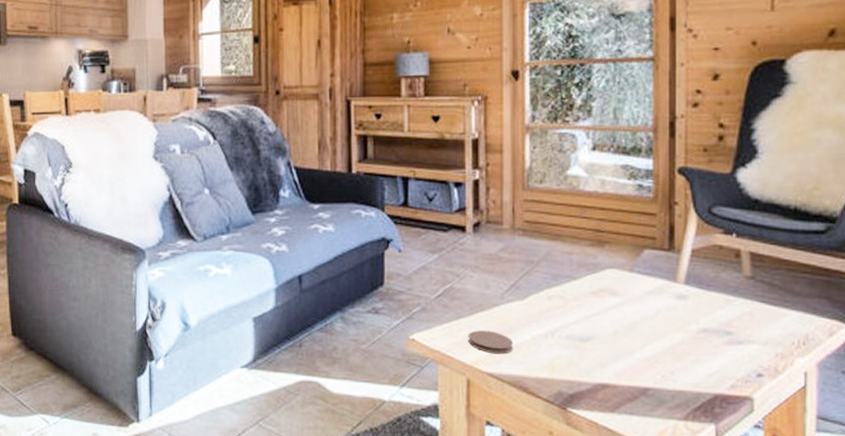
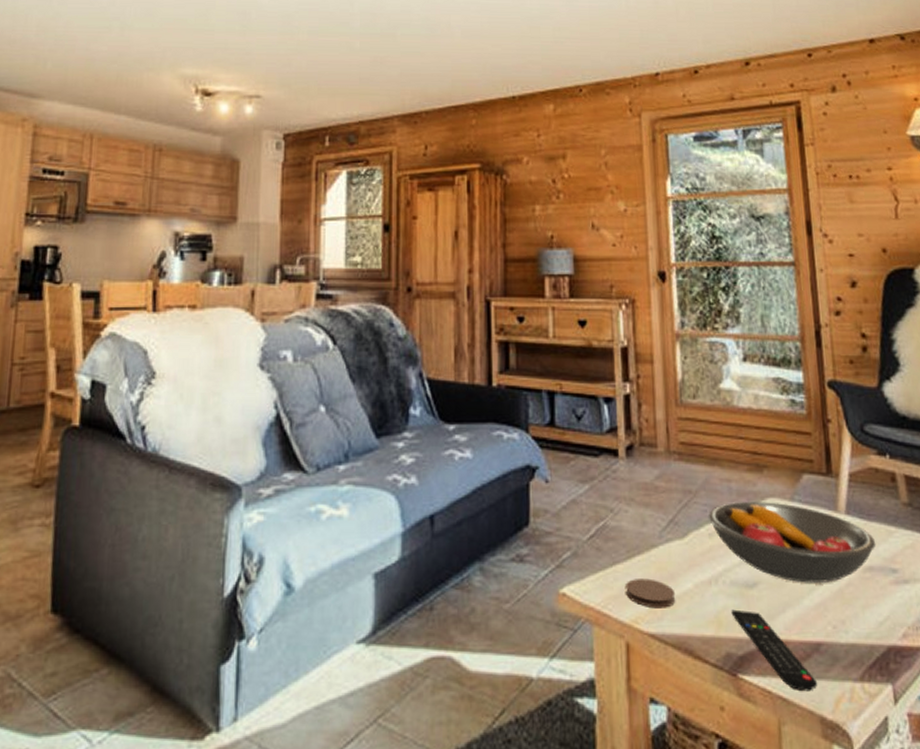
fruit bowl: none [549,272,713,340] -> present [709,502,876,583]
remote control: none [565,358,643,425] -> present [731,609,818,692]

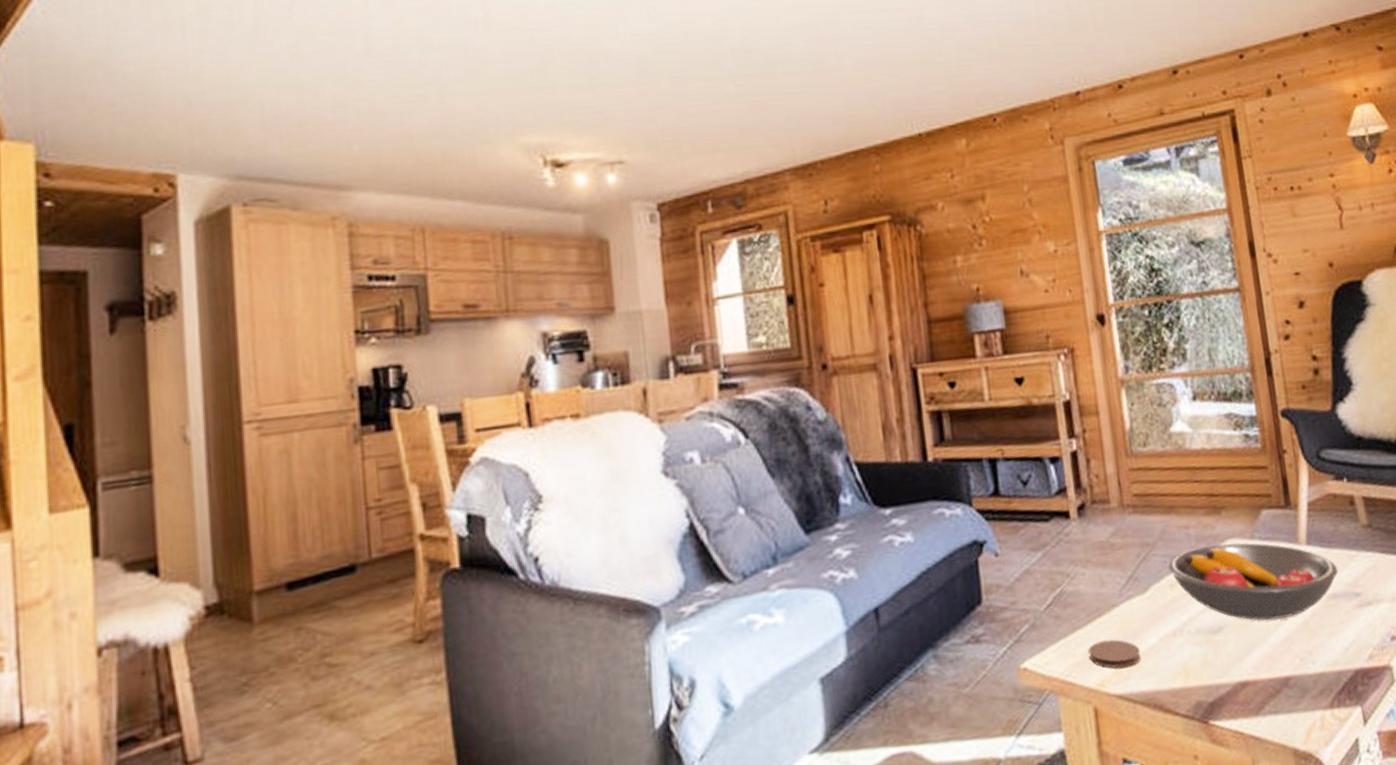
remote control: present [731,609,818,692] -> none [1198,656,1289,728]

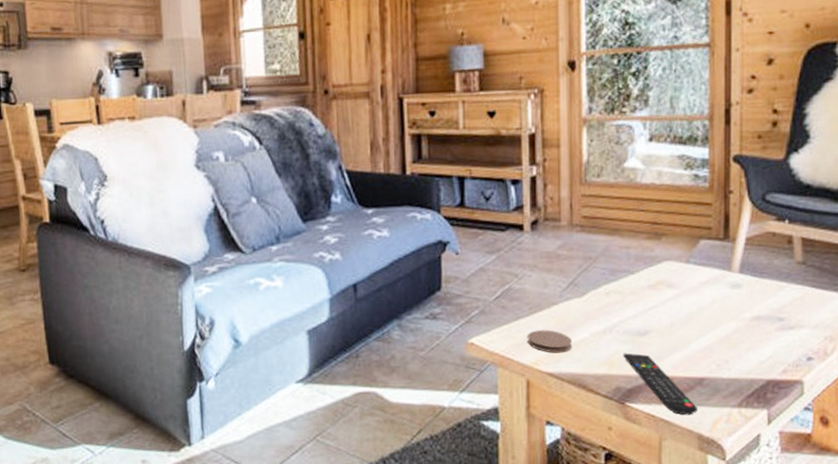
fruit bowl: present [1168,543,1338,621] -> none [607,264,766,331]
remote control: none [1198,656,1289,728] -> present [623,353,699,416]

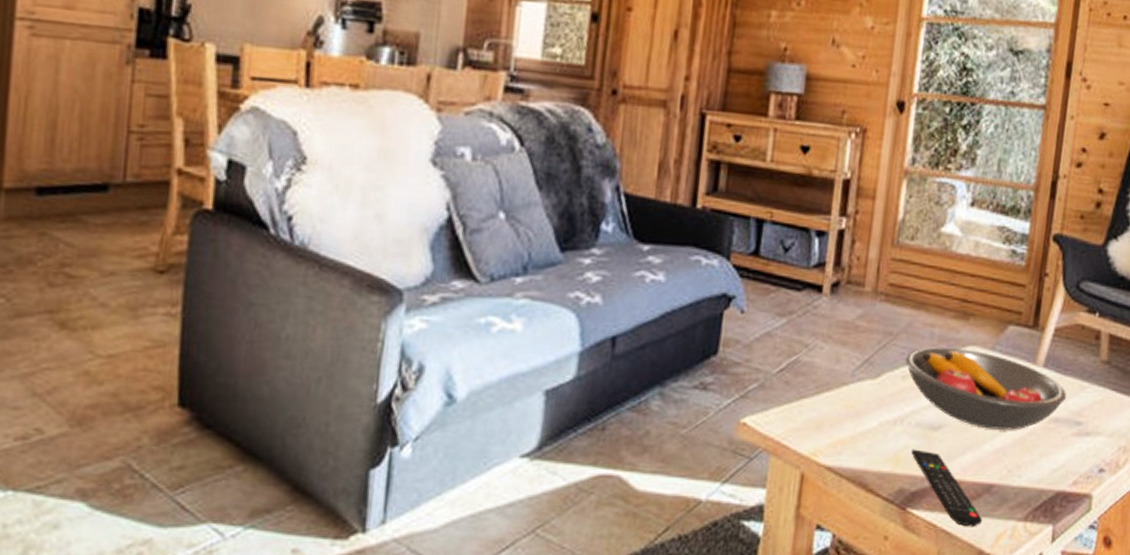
coaster: present [528,330,573,353] -> none [808,414,859,444]
fruit bowl: none [607,264,766,331] -> present [905,347,1067,430]

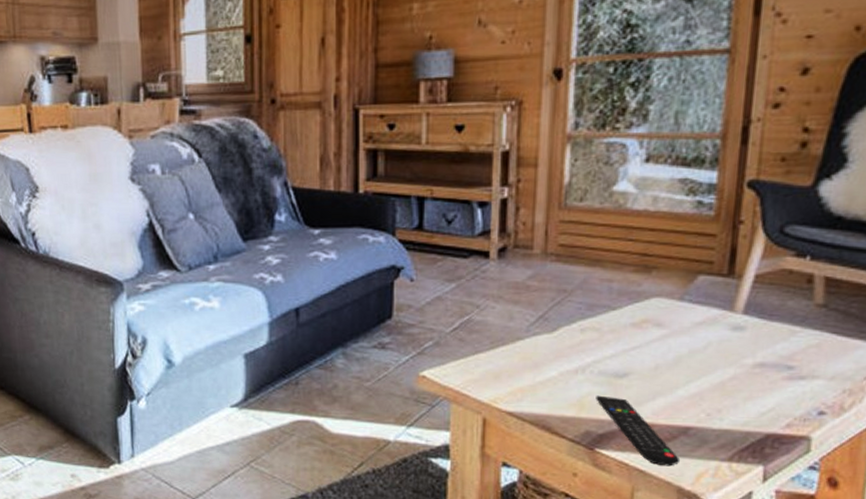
fruit bowl: present [905,347,1067,430] -> none [583,301,774,376]

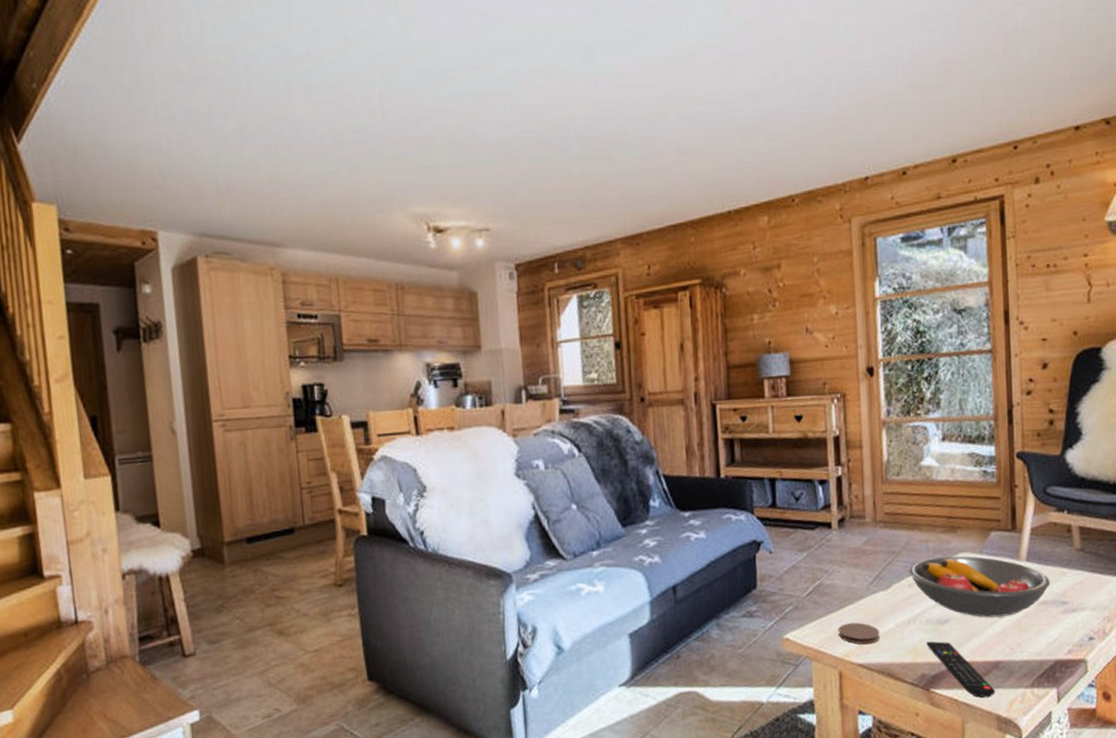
coaster: none [487,366,538,392] -> present [839,622,880,645]
fruit bowl: none [583,301,774,376] -> present [909,556,1051,617]

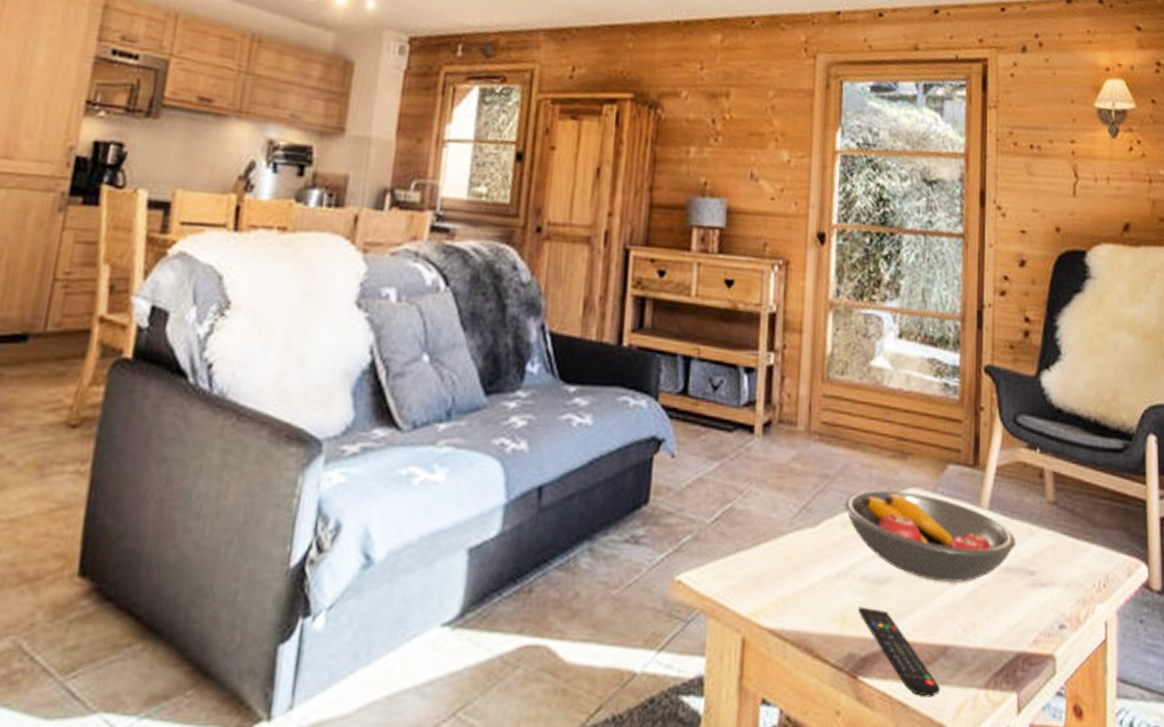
coaster: present [839,622,880,645] -> none [747,568,801,602]

